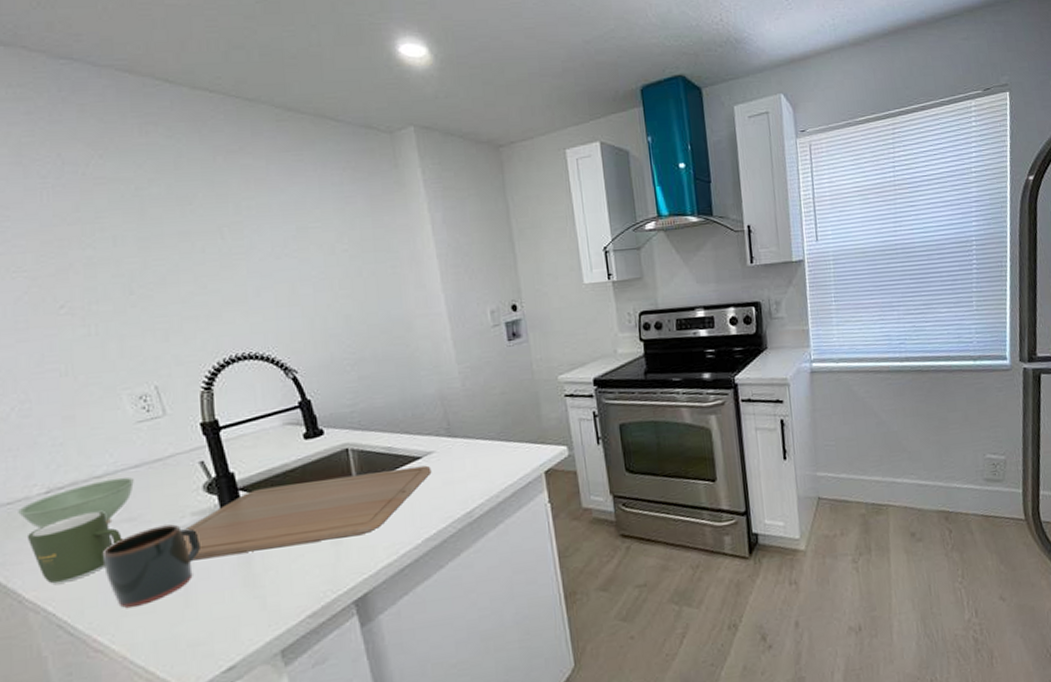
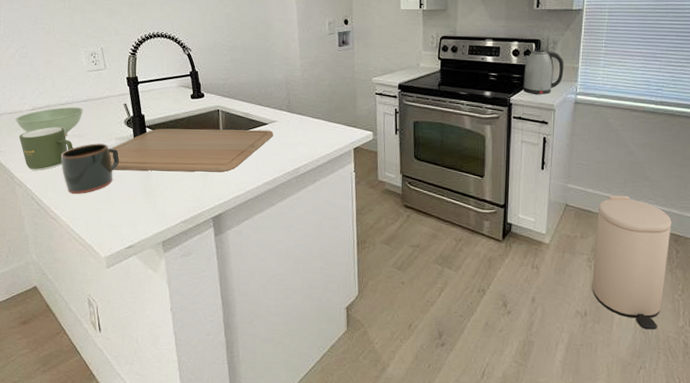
kettle: none [745,313,793,369] -> present [523,50,564,95]
pedal bin: none [855,474,944,633] -> present [592,194,672,330]

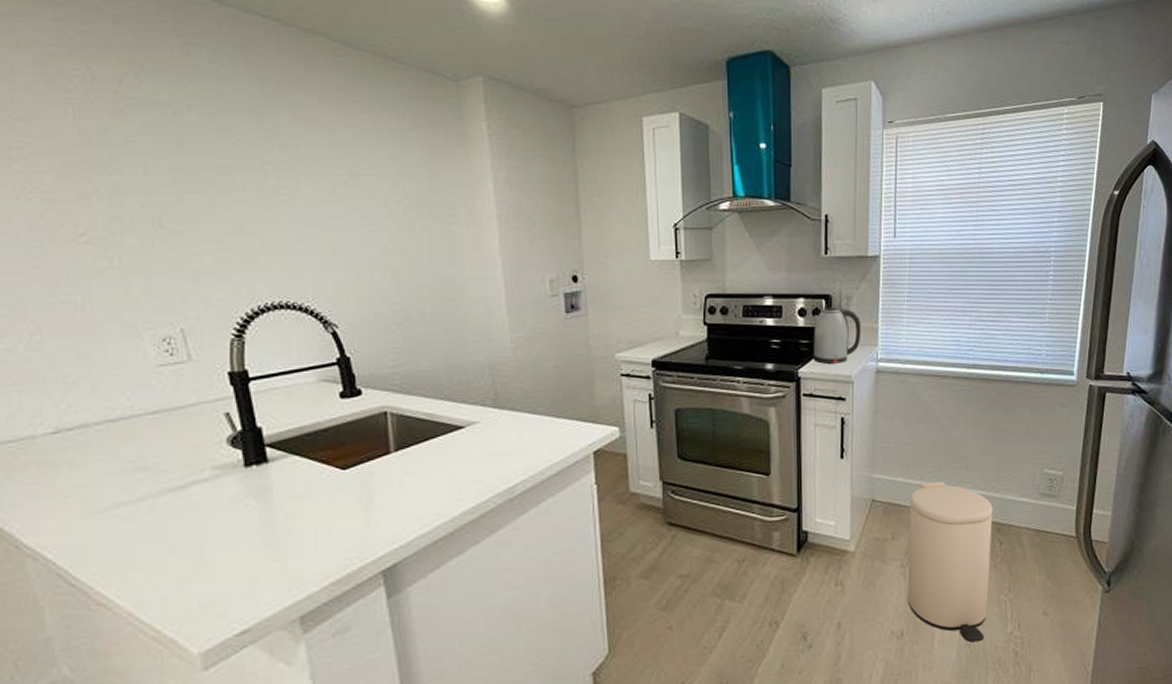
bowl: present [15,106,83,137] -> none [21,423,151,472]
mug: present [19,126,73,170] -> none [30,456,135,531]
mug: present [60,143,119,194] -> none [111,477,219,561]
chopping board: present [109,128,274,172] -> none [201,435,474,517]

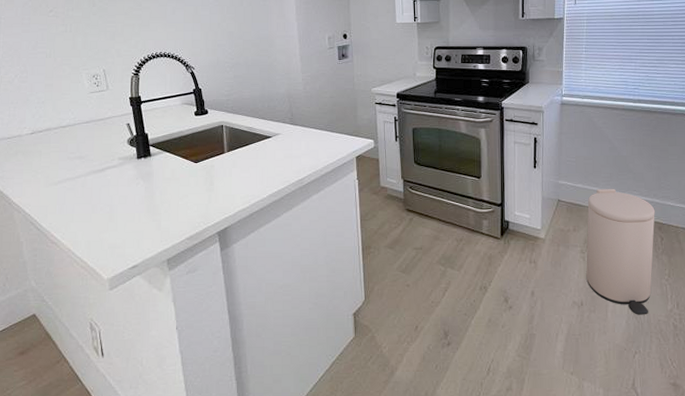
kettle: present [813,307,861,364] -> none [513,56,550,98]

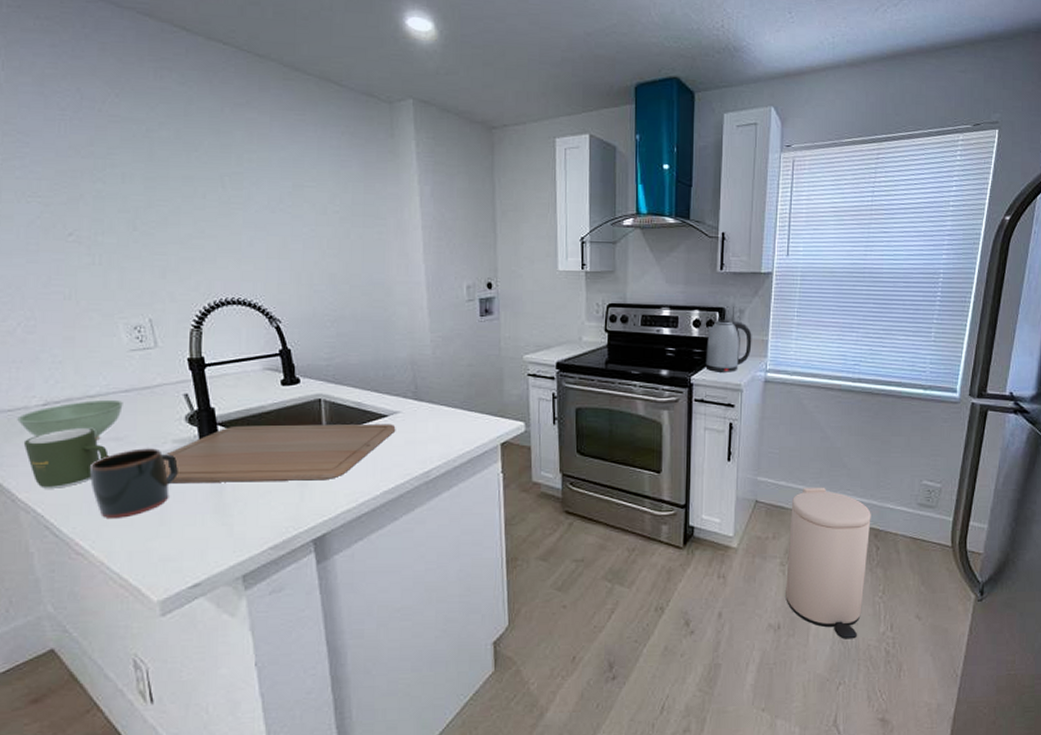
bowl: none [14,128,85,159] -> present [17,399,123,441]
mug: none [18,149,75,194] -> present [25,427,109,488]
mug: none [61,164,122,216] -> present [89,448,178,518]
chopping board: none [111,143,278,190] -> present [162,423,396,484]
kettle: none [513,56,550,98] -> present [705,320,752,372]

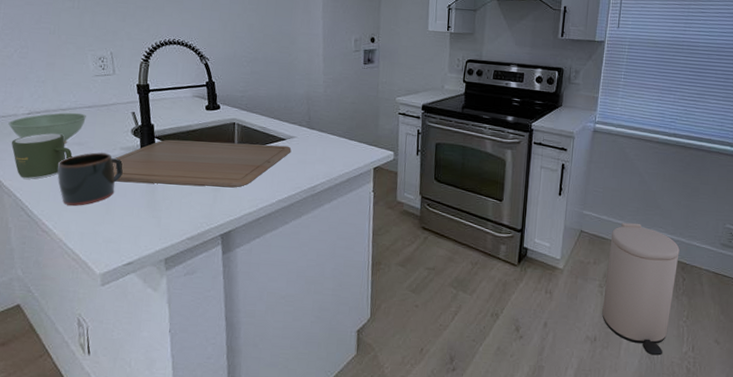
kettle: present [705,320,752,372] -> none [544,78,585,122]

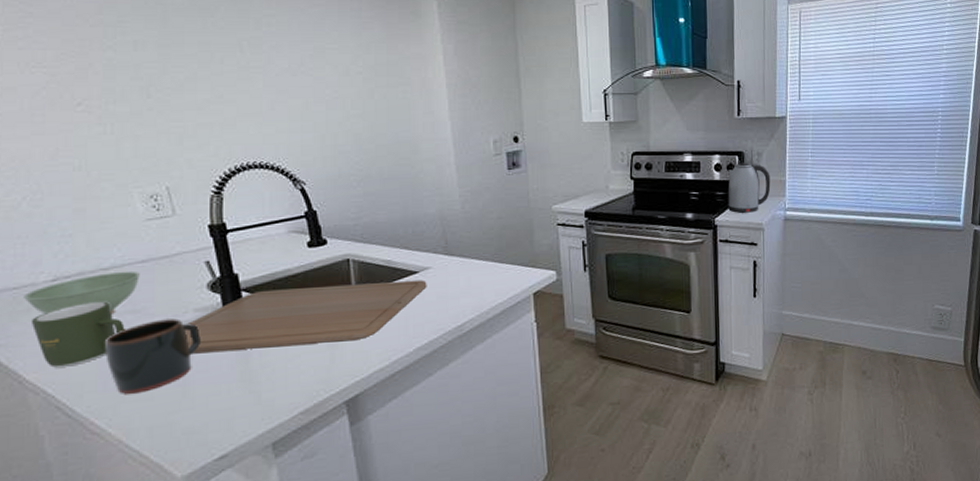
kettle: none [544,78,585,122] -> present [728,163,771,213]
pedal bin: present [602,222,680,356] -> none [814,316,890,461]

